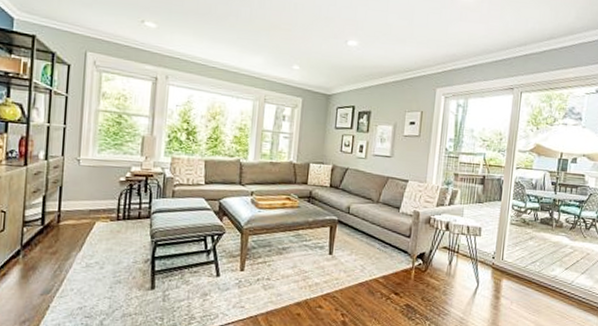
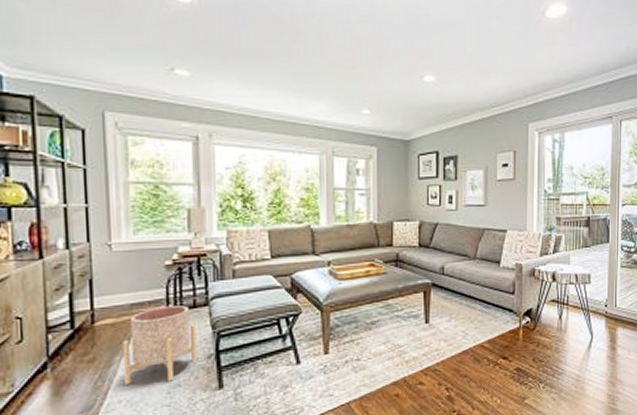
planter: none [78,215,138,278] -> present [123,306,197,384]

